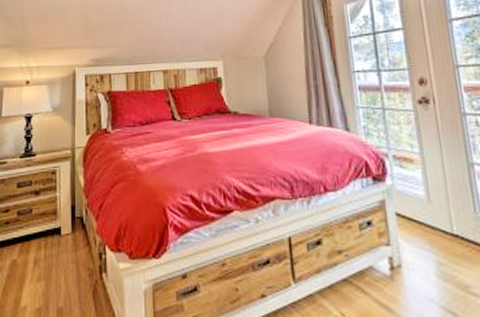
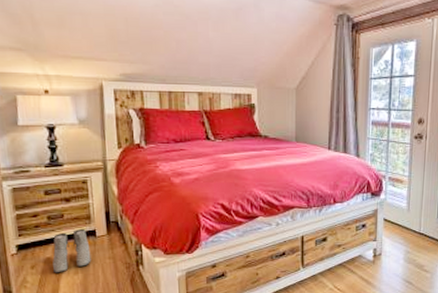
boots: none [18,227,55,280] -> present [52,229,91,273]

